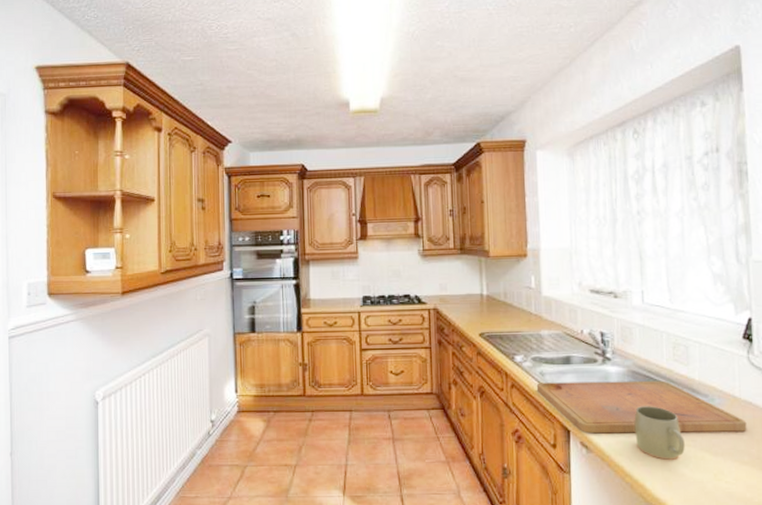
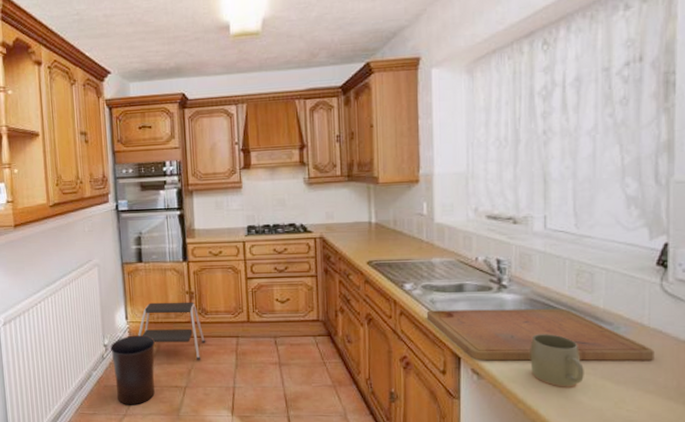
waste bin: none [218,409,265,487] -> present [110,335,155,405]
step stool: none [248,374,319,437] -> present [138,302,206,361]

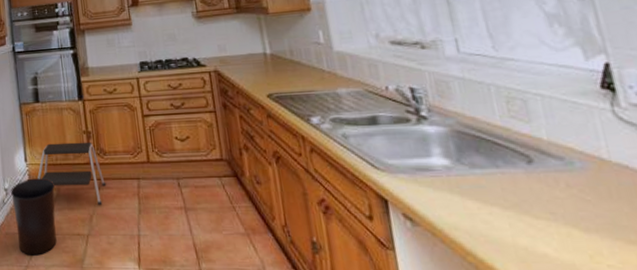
cutting board: present [426,308,655,361] -> none [339,141,628,204]
mug: present [530,334,584,387] -> none [467,171,543,236]

